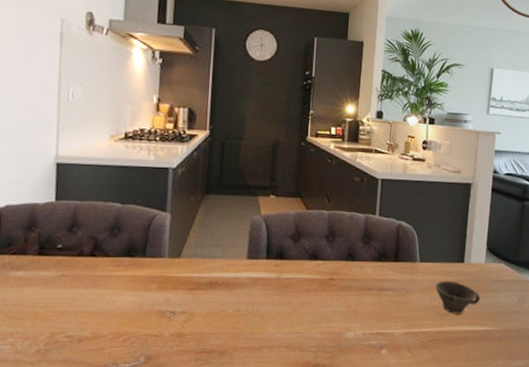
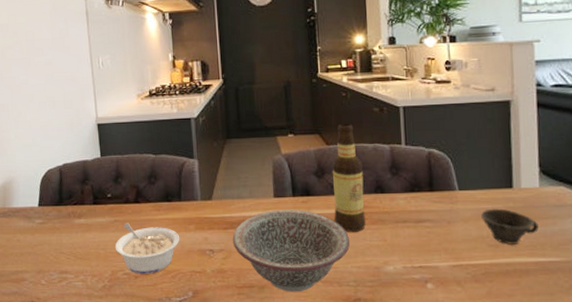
legume: none [58,278,139,337] -> present [115,223,180,274]
decorative bowl: none [197,271,316,358] -> present [232,209,350,292]
bottle: none [304,189,338,298] -> present [331,123,366,232]

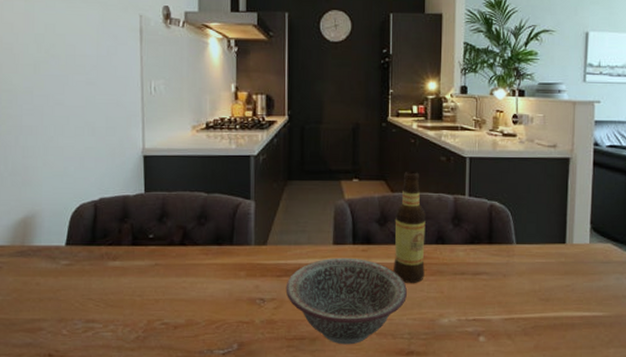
legume: present [115,223,180,274] -> none [153,267,229,324]
cup: present [481,208,539,246] -> none [535,263,586,300]

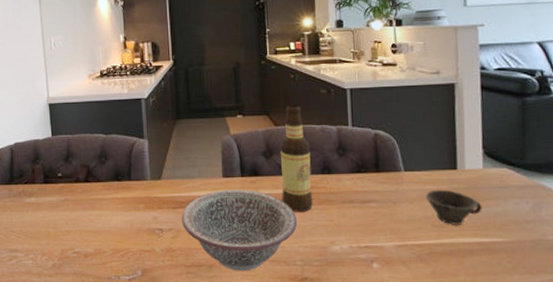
cup: none [535,263,586,300] -> present [426,189,482,226]

